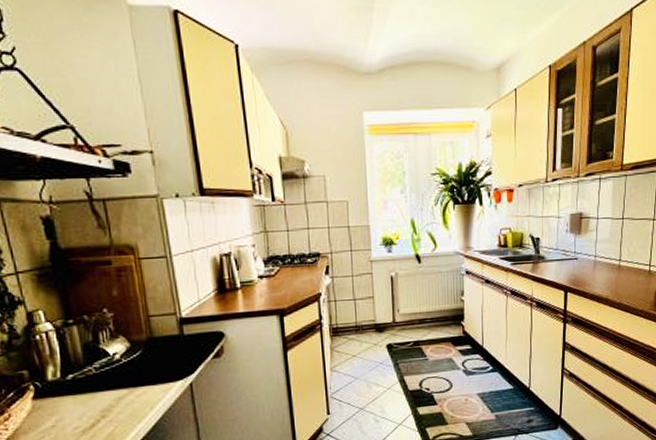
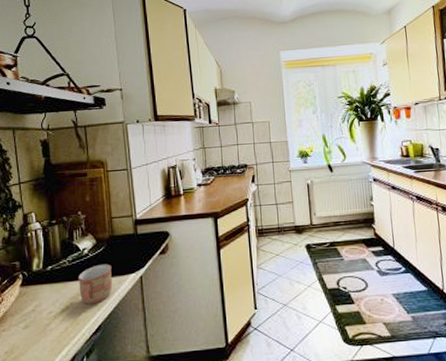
mug: none [109,370,155,417] -> present [78,264,112,305]

